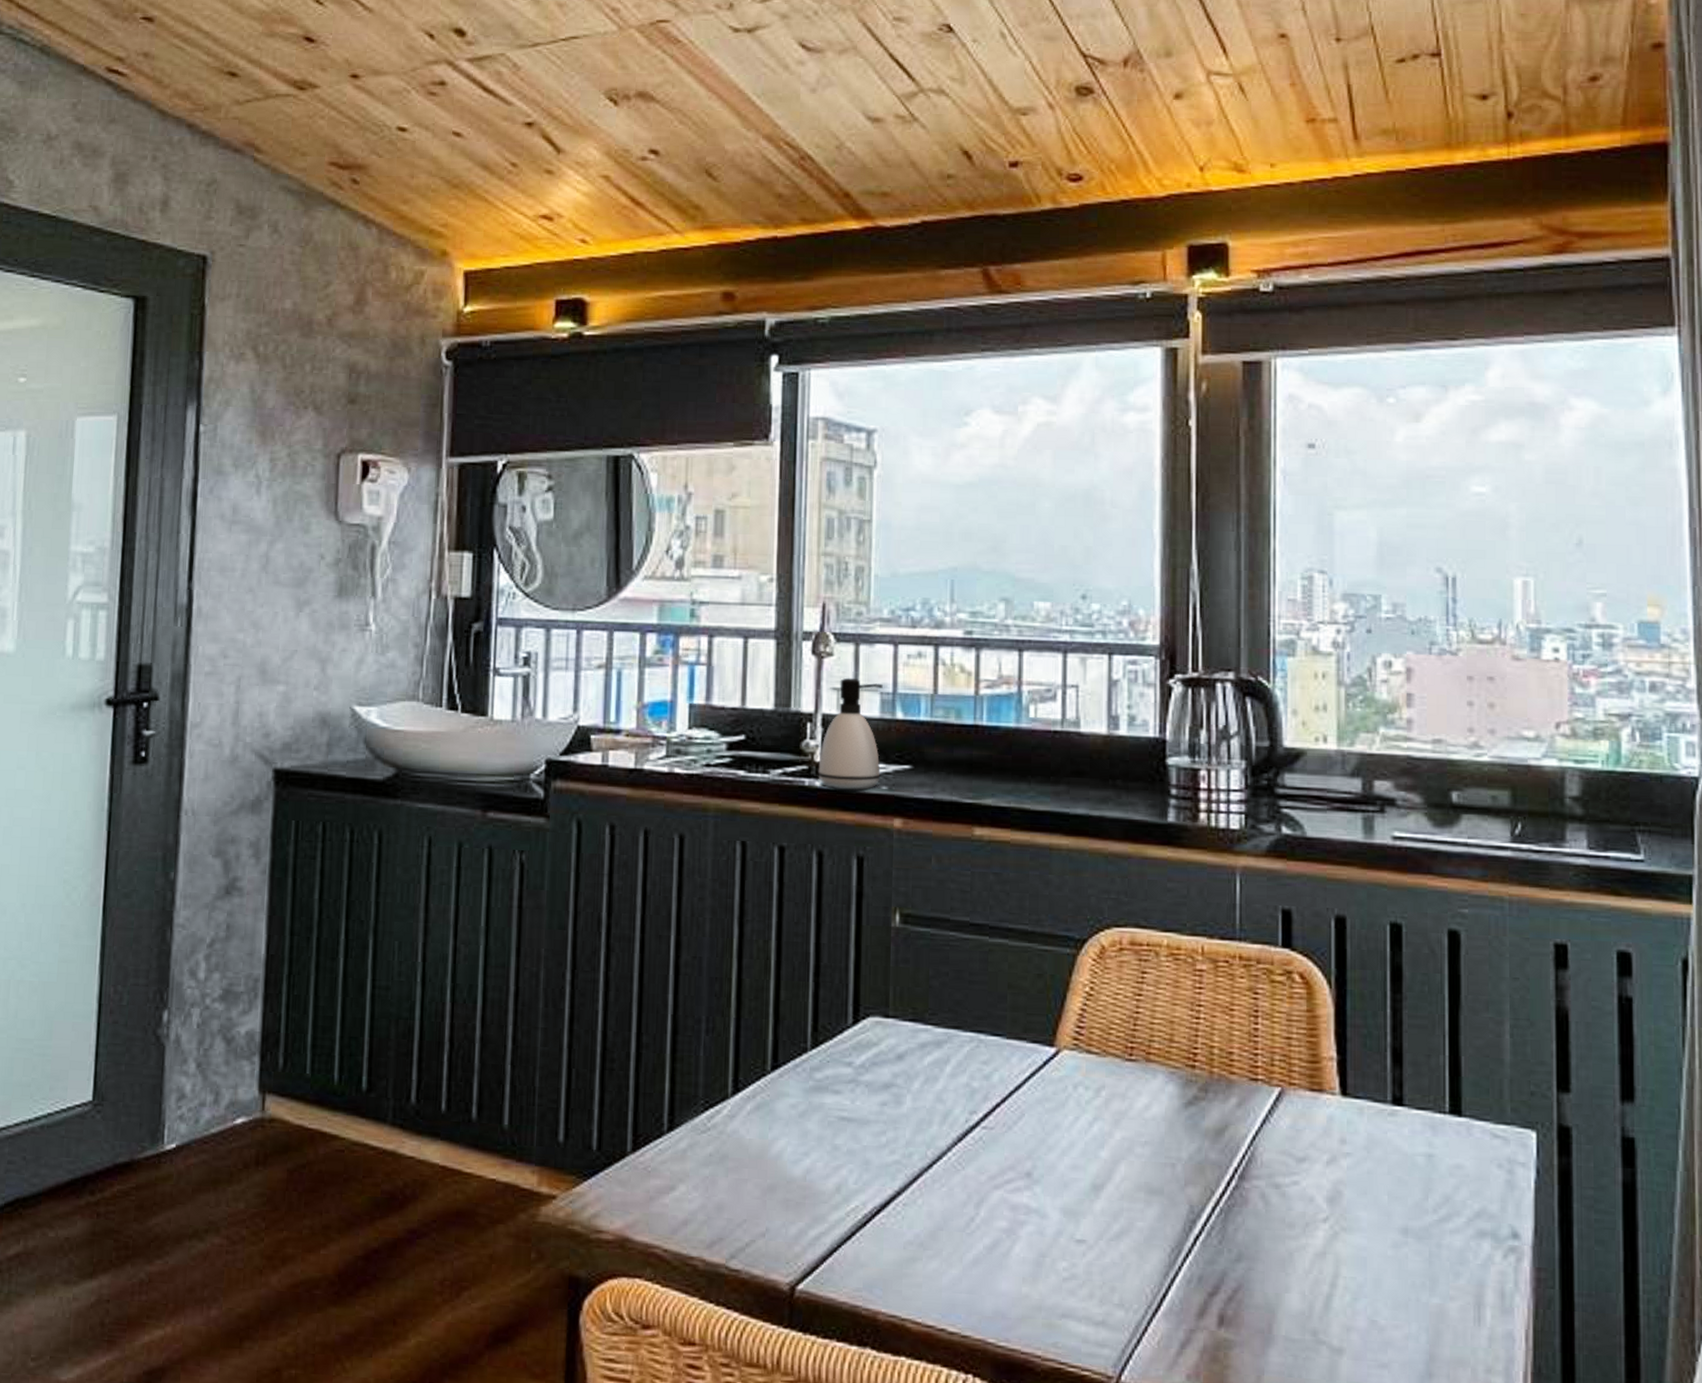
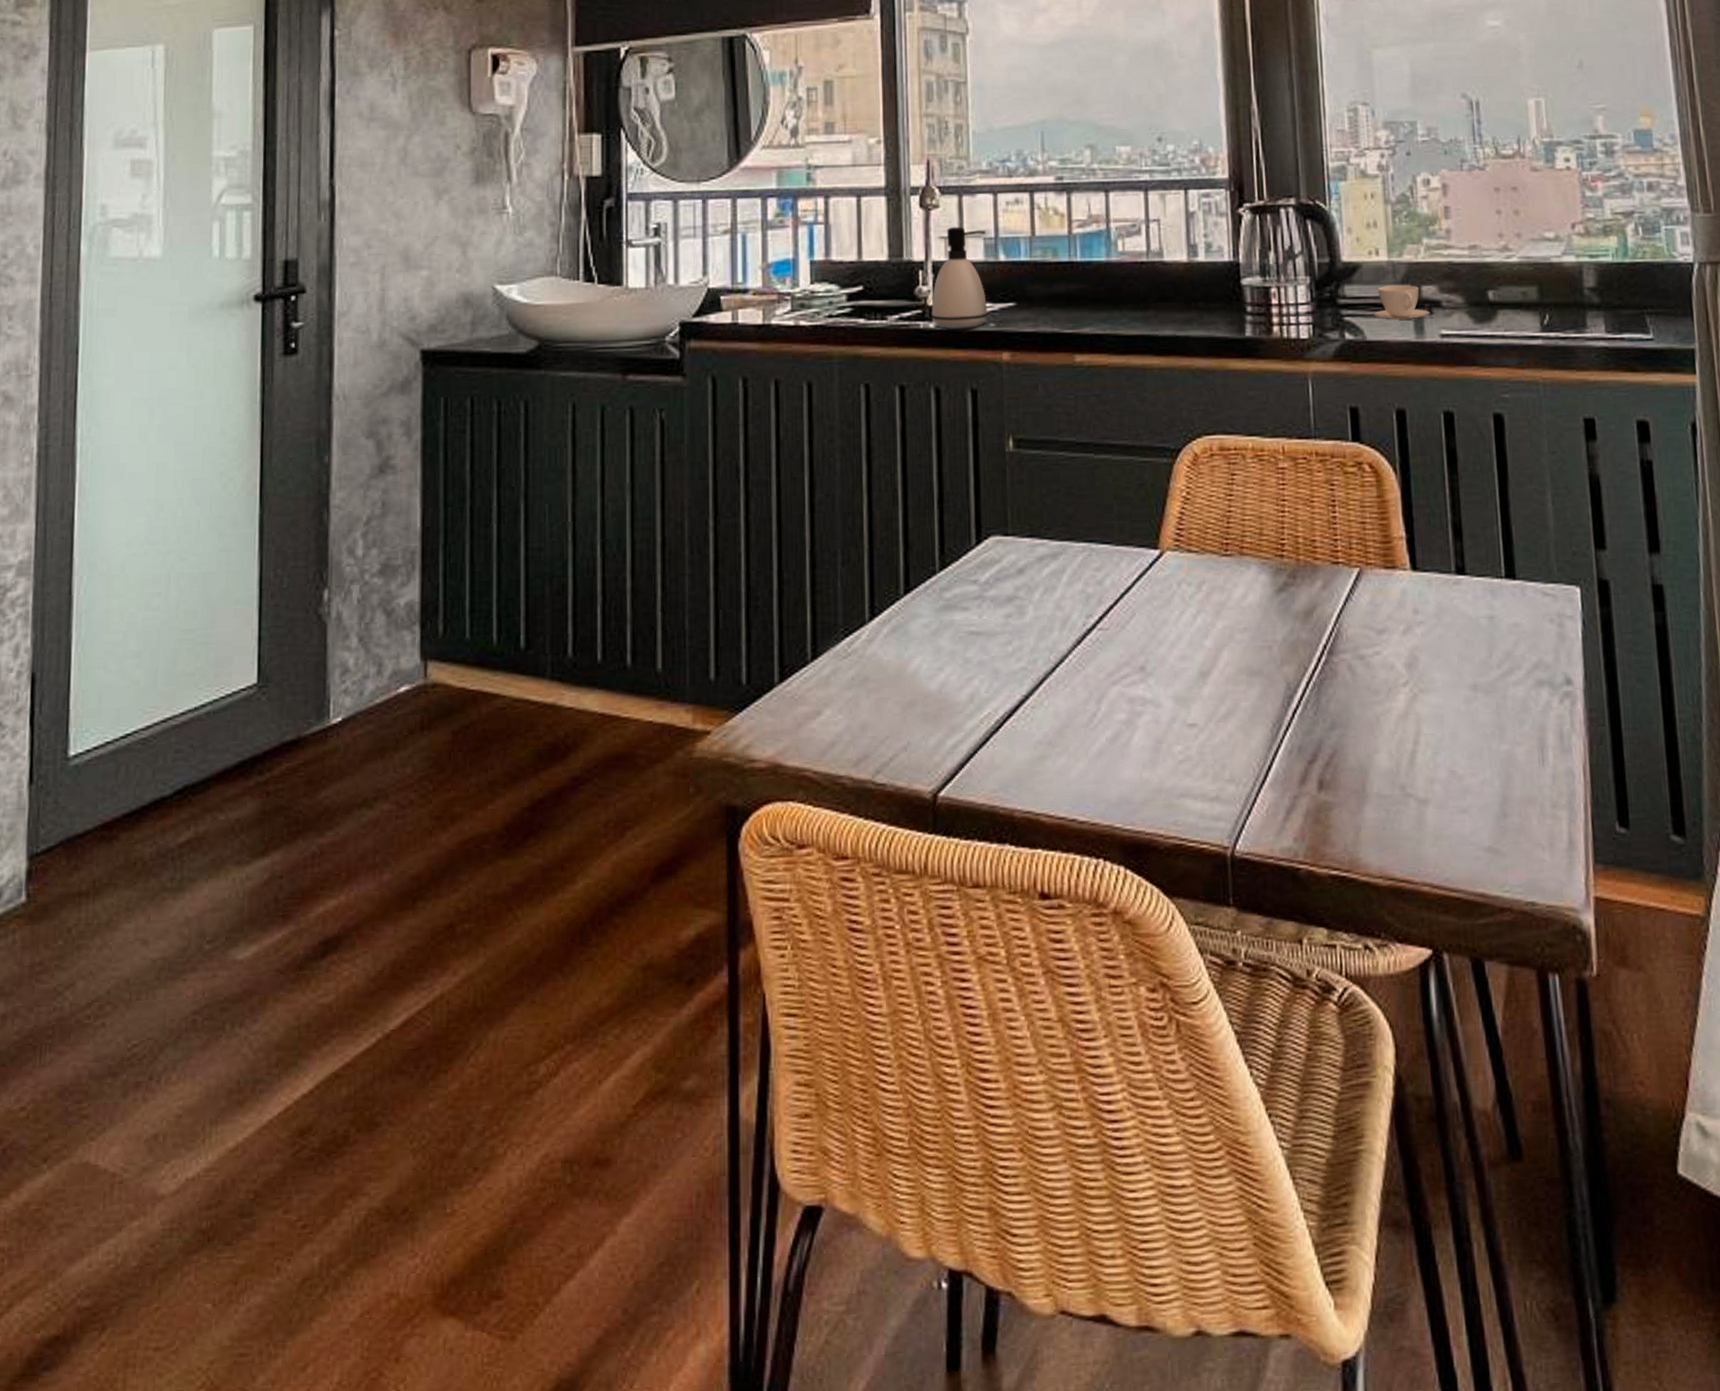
teacup: none [1316,777,1383,817] -> present [1373,284,1431,320]

